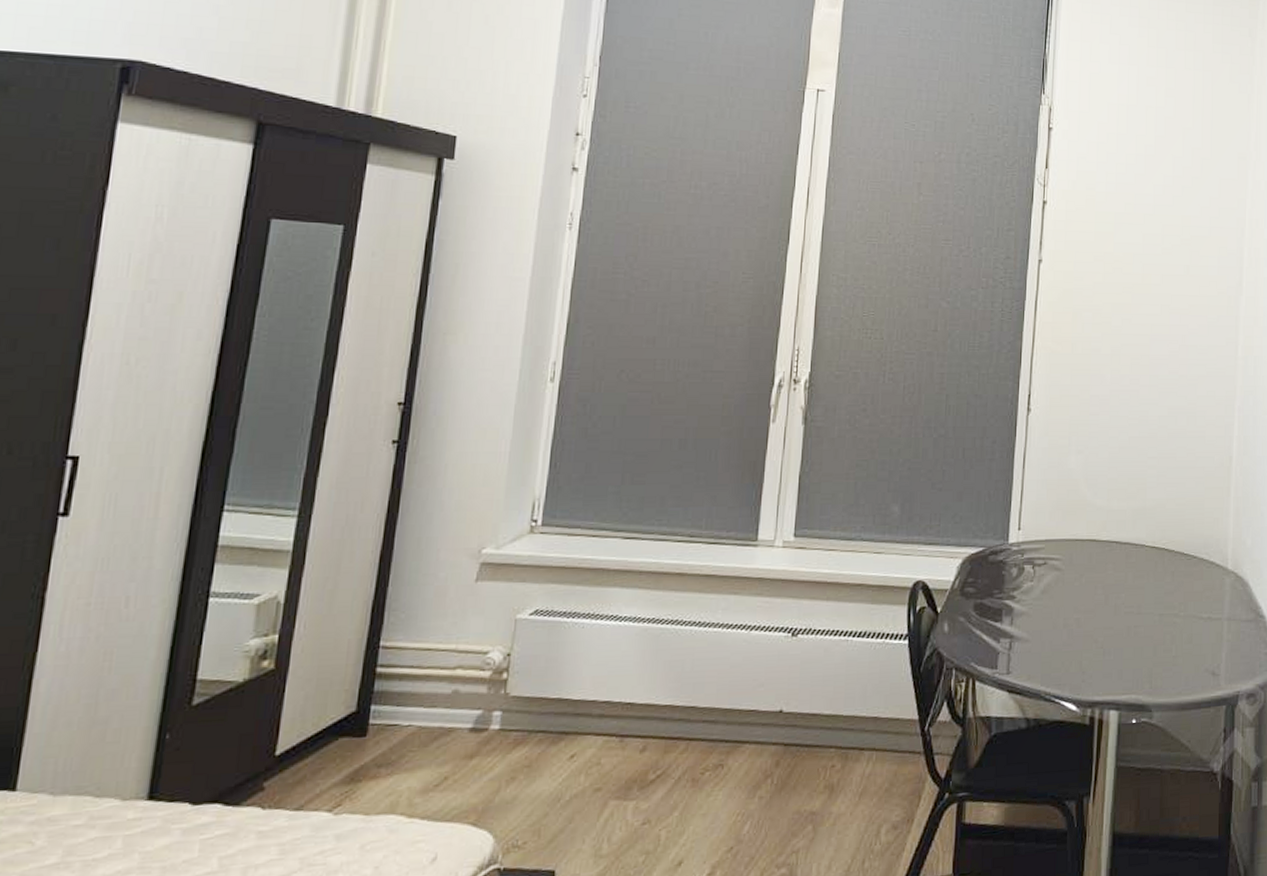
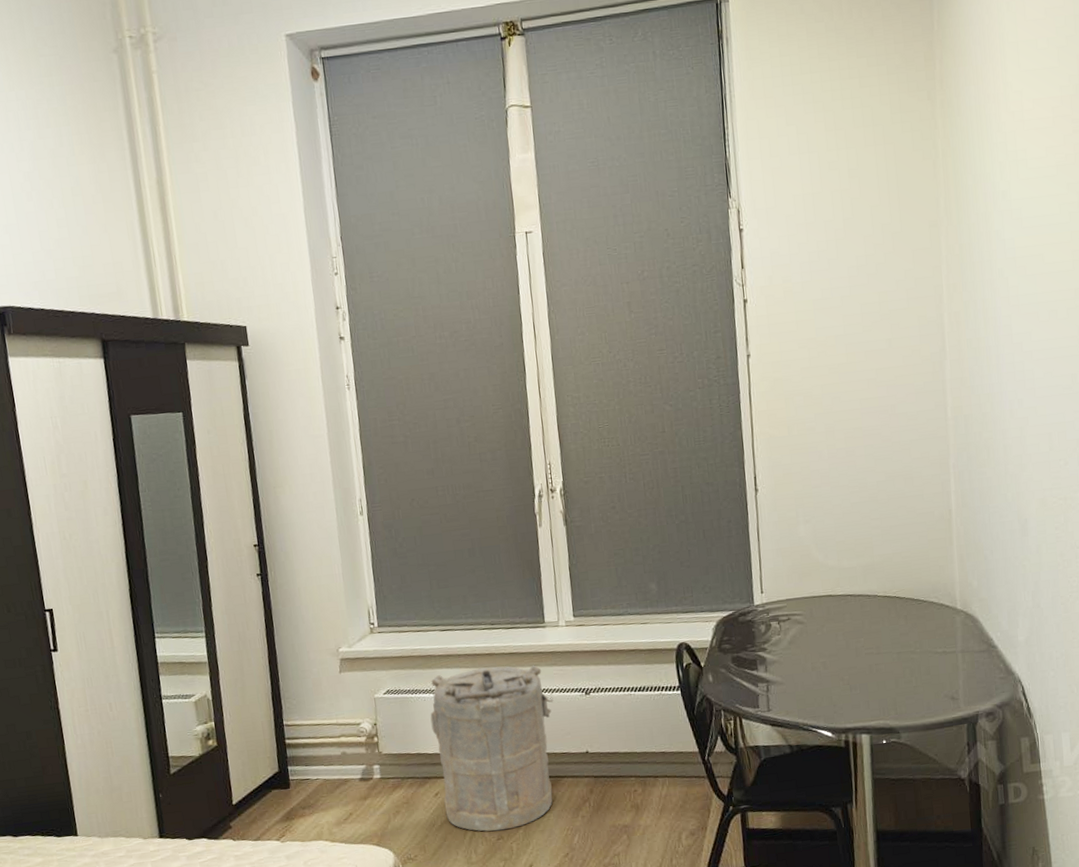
laundry hamper: none [579,590,751,813] -> present [430,665,554,832]

